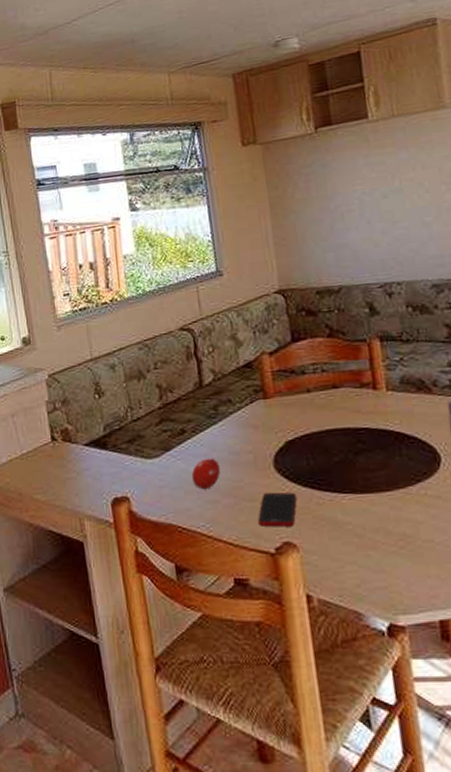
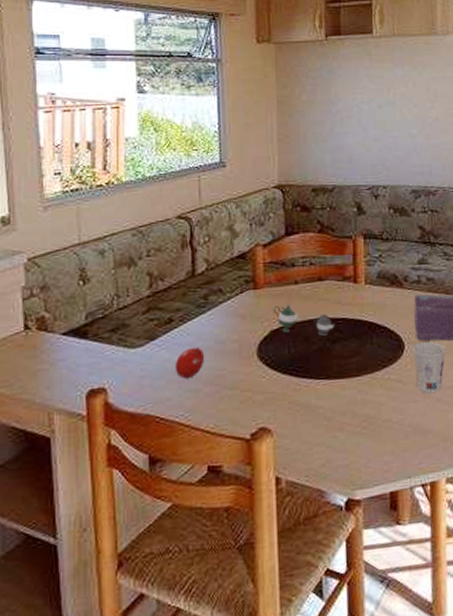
cell phone: present [258,492,297,527] -> none [237,379,276,414]
teapot: none [286,413,358,447] -> present [273,304,337,336]

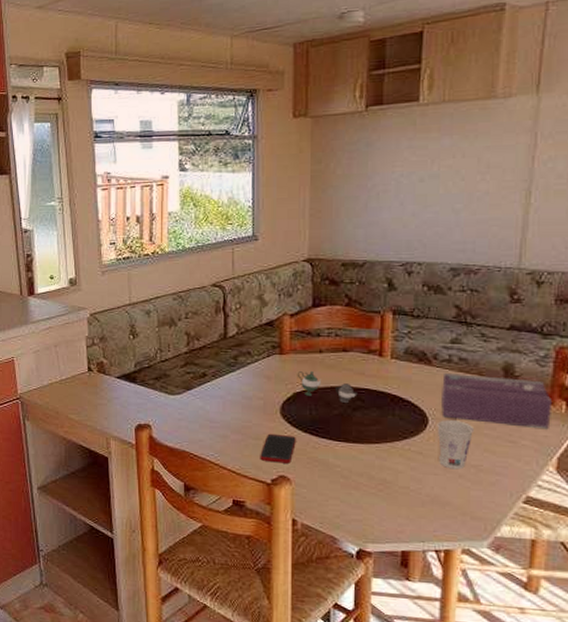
fruit: present [174,347,205,379] -> none [207,400,233,426]
cell phone: none [237,379,276,414] -> present [260,433,296,464]

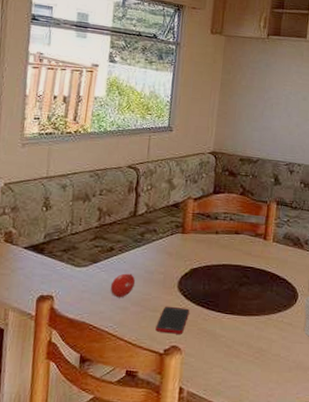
fruit: none [207,400,233,426] -> present [110,273,136,298]
teapot: present [297,370,359,403] -> none [195,249,245,279]

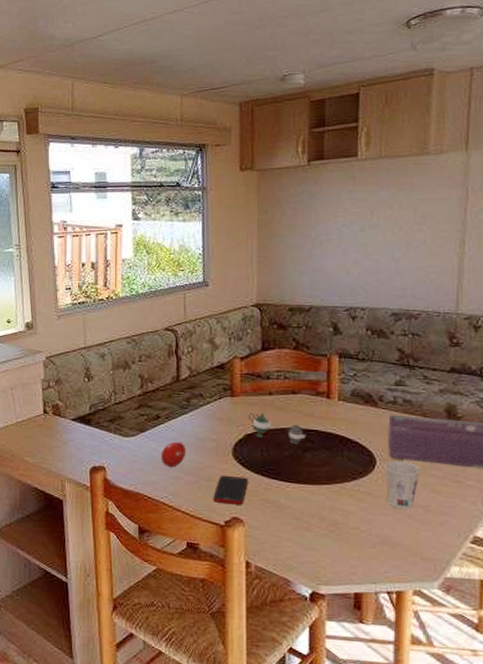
teapot: none [195,249,245,279] -> present [248,412,308,444]

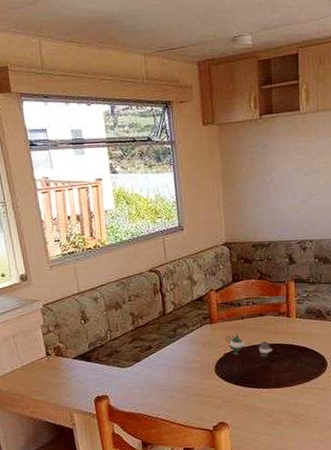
fruit: present [160,441,187,468] -> none [155,366,177,389]
cell phone: present [213,475,248,505] -> none [202,388,230,413]

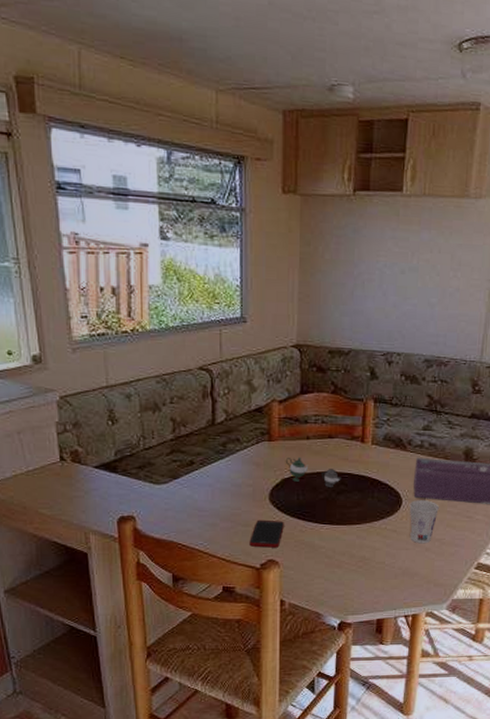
cell phone: none [202,388,230,413] -> present [249,519,284,548]

